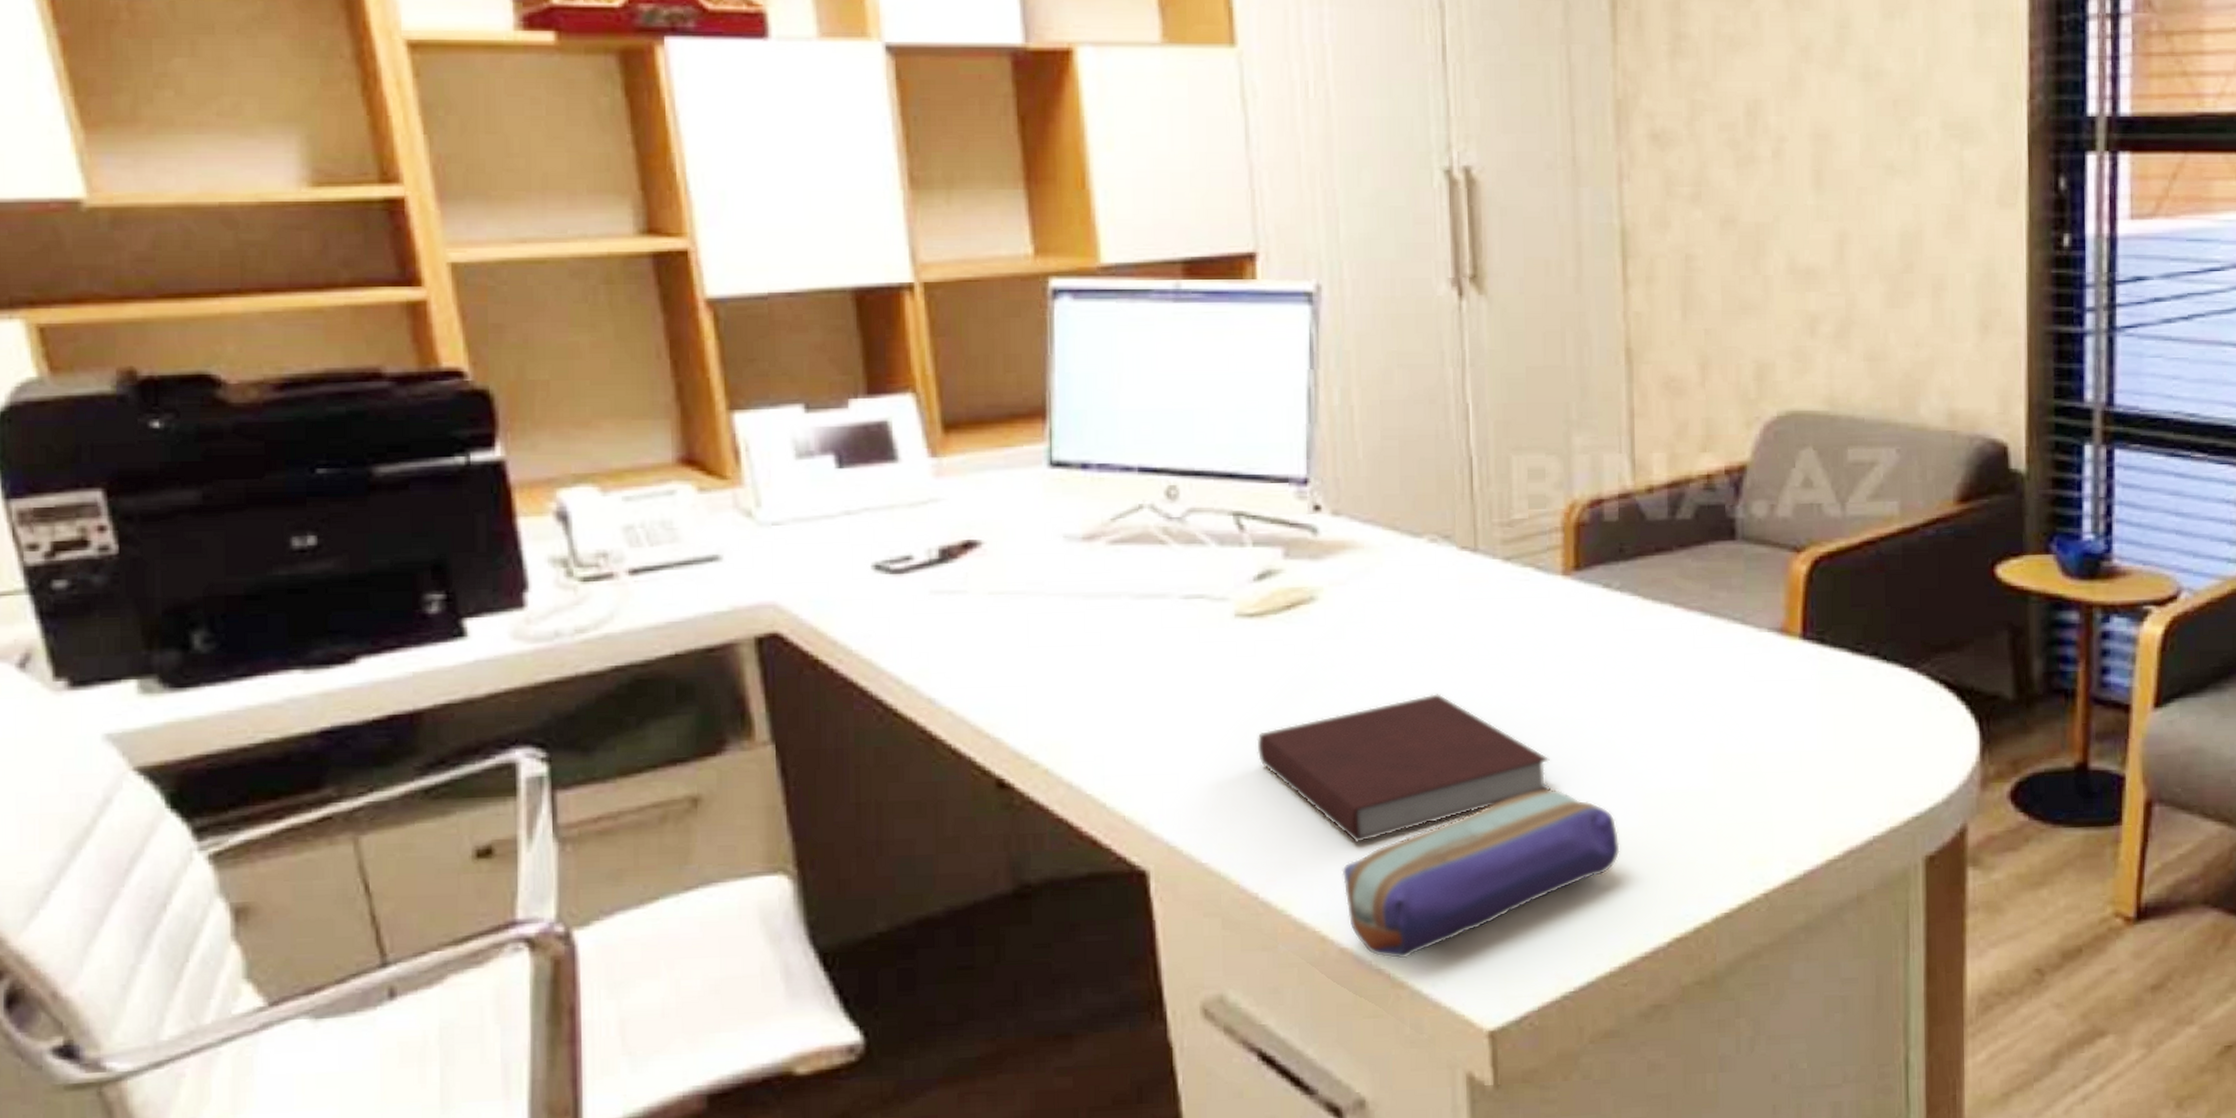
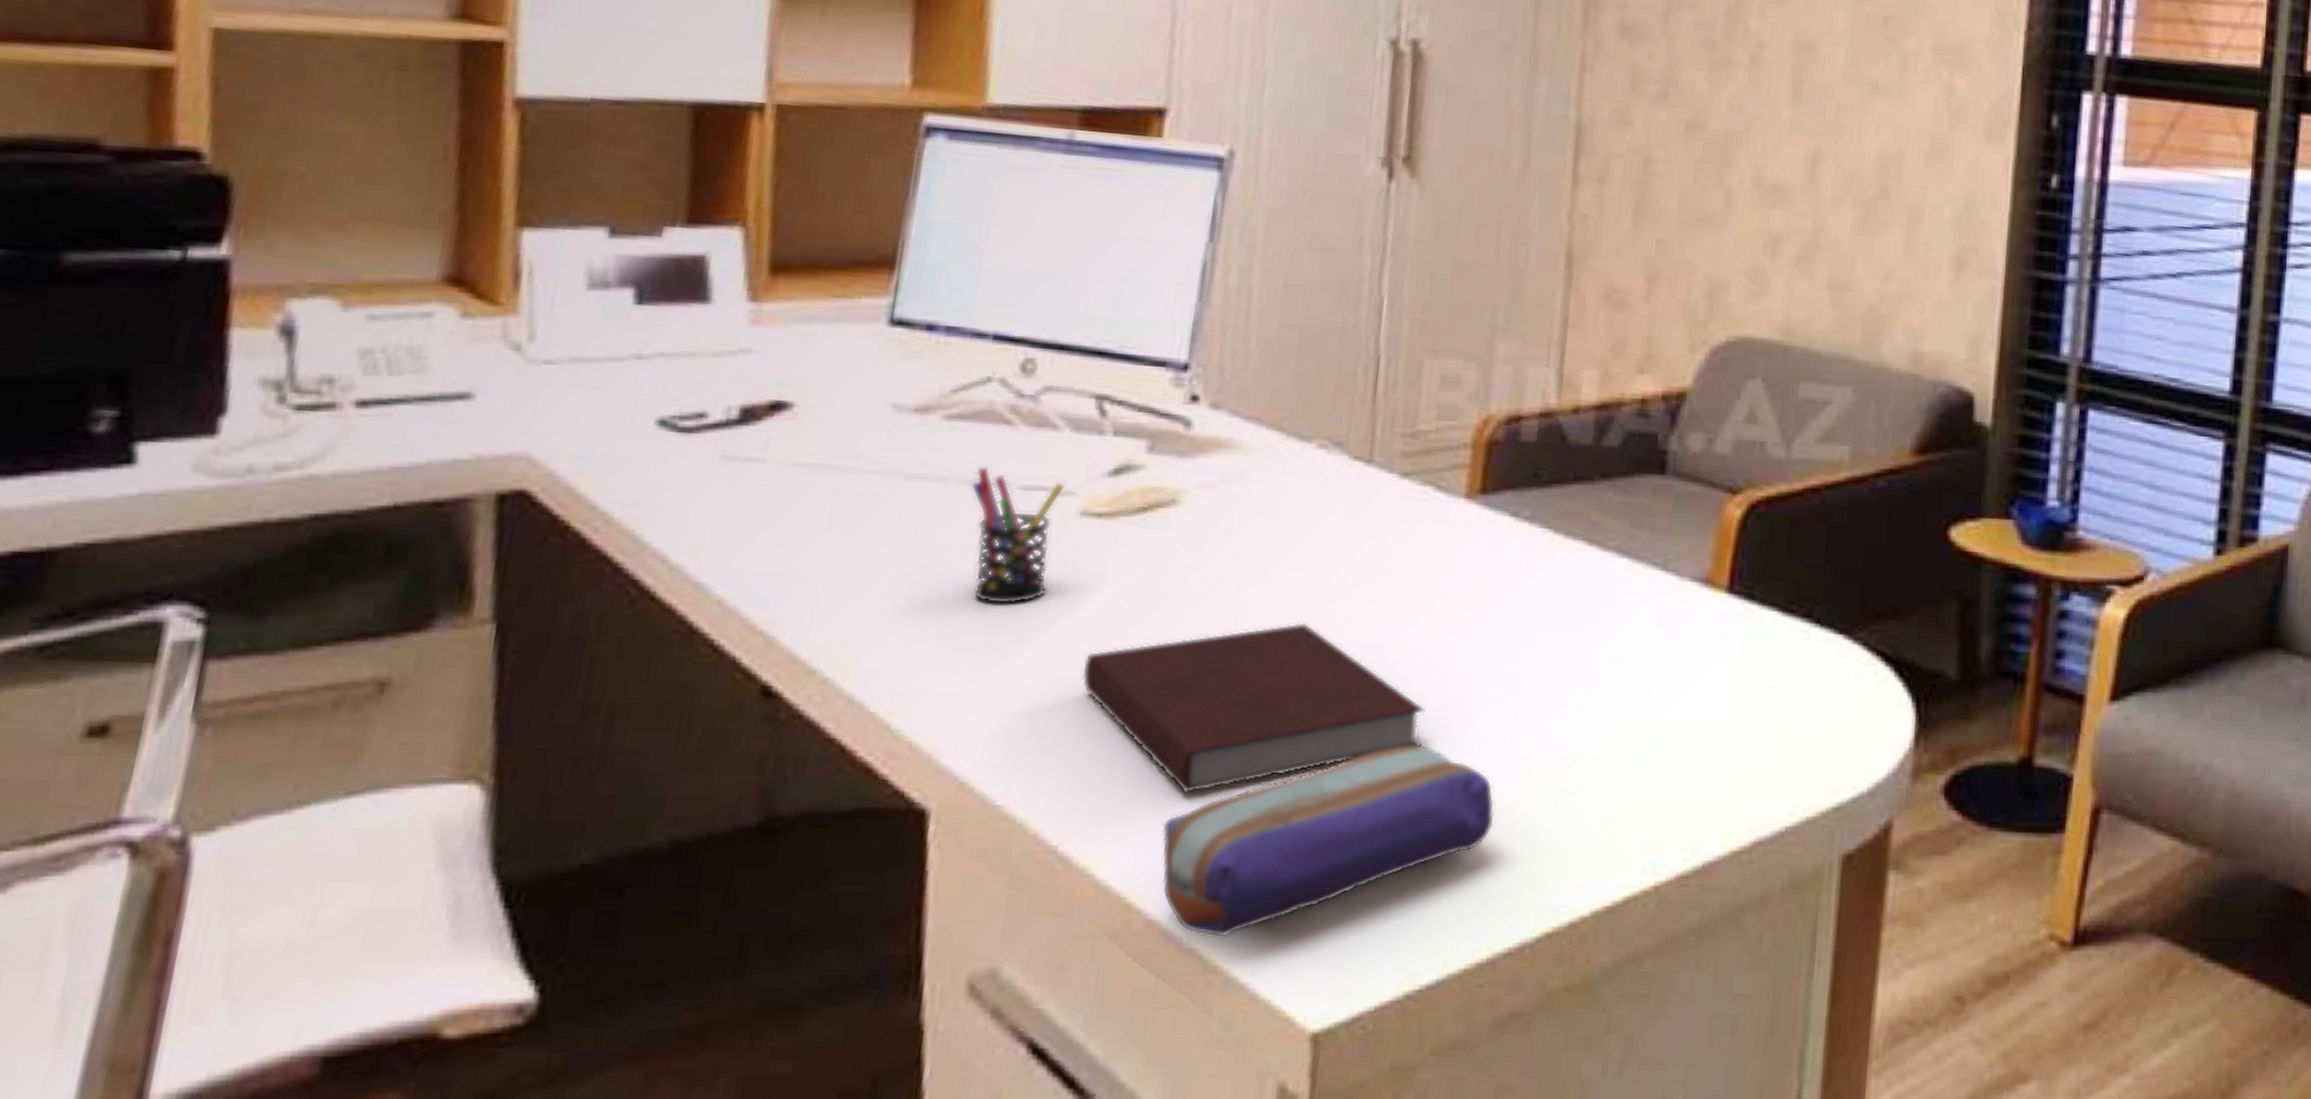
pen holder: none [1140,582,1220,698] -> present [971,466,1066,605]

